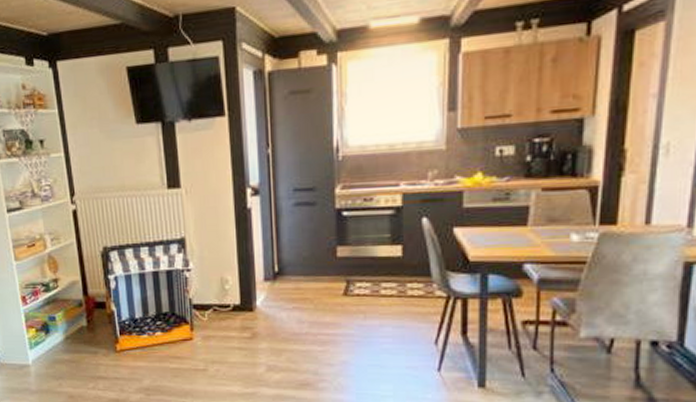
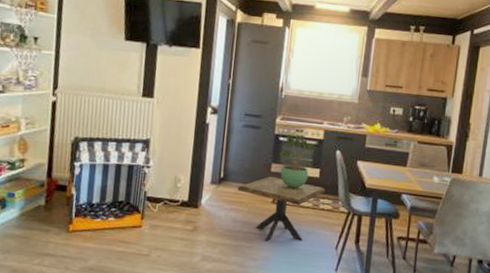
side table: none [297,262,412,343] -> present [237,176,325,242]
potted plant: none [345,204,392,274] -> present [279,134,315,188]

